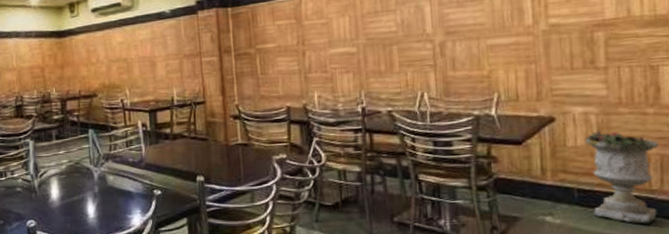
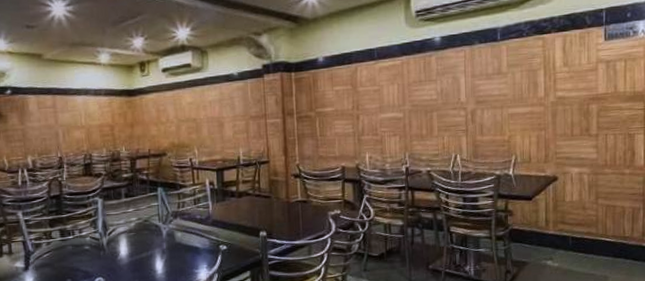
planter: present [584,129,658,224] -> none [579,187,631,265]

